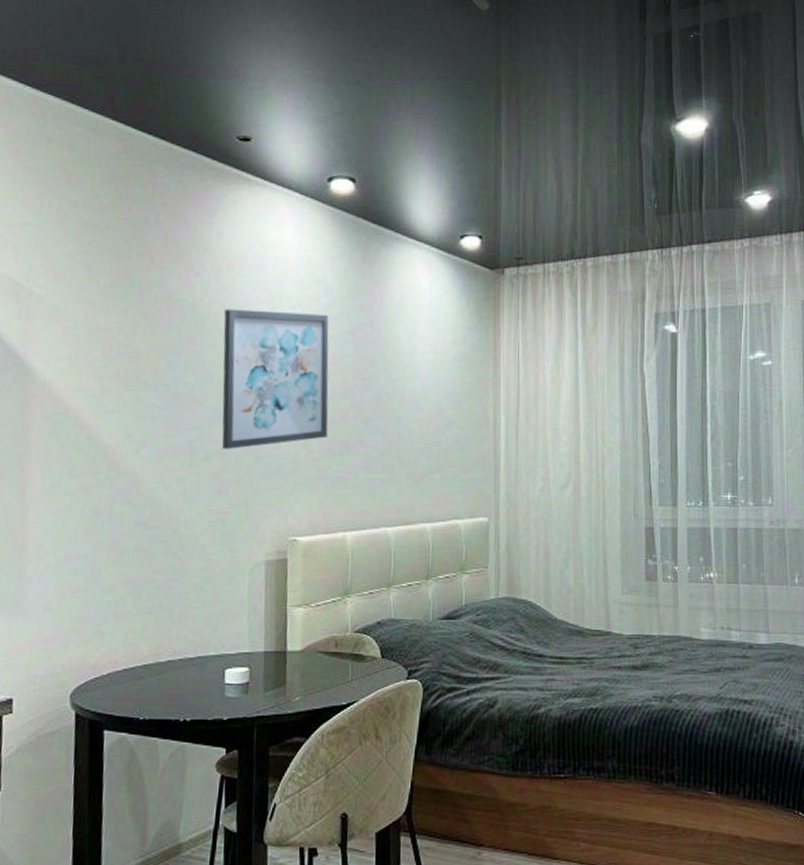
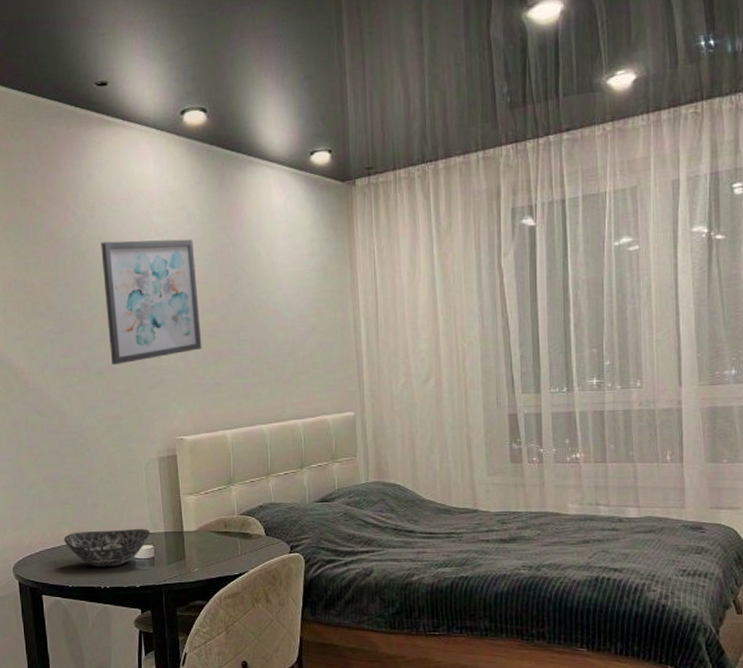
bowl: none [140,646,247,695] -> present [64,528,150,568]

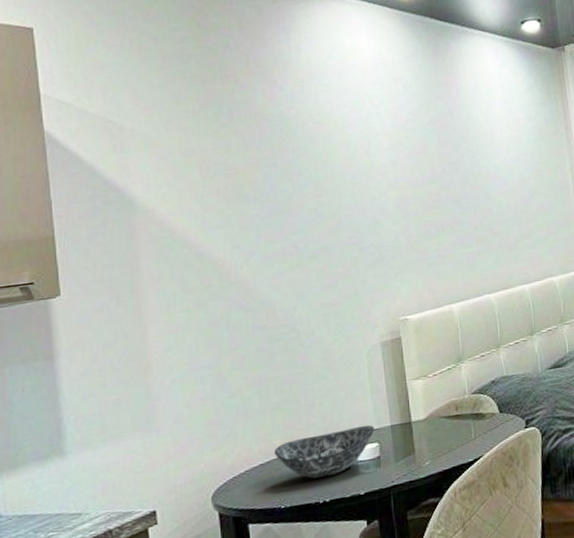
wall art: present [101,239,202,364] -> none [312,109,424,246]

